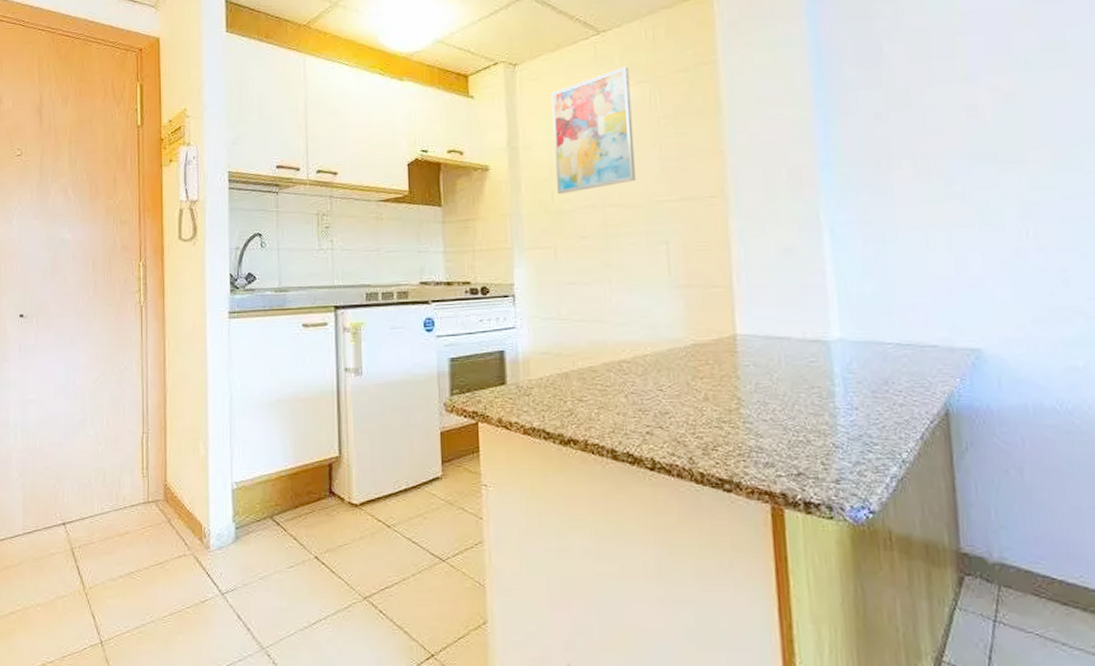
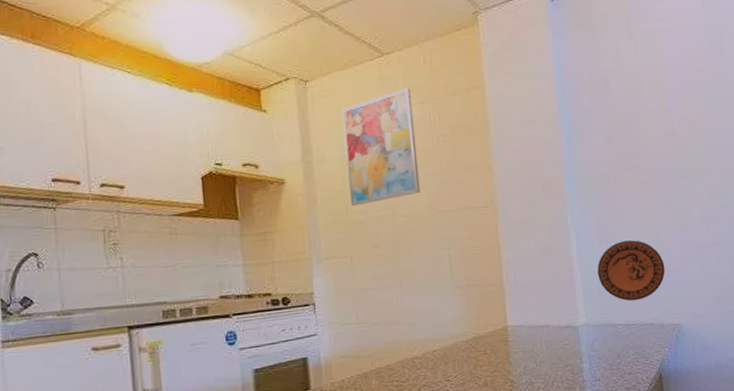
decorative plate: none [859,240,959,316] -> present [597,240,665,301]

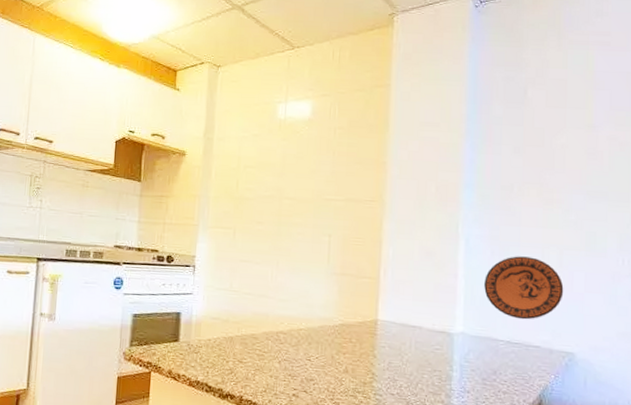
wall art: present [341,88,421,207] -> none [241,80,315,184]

